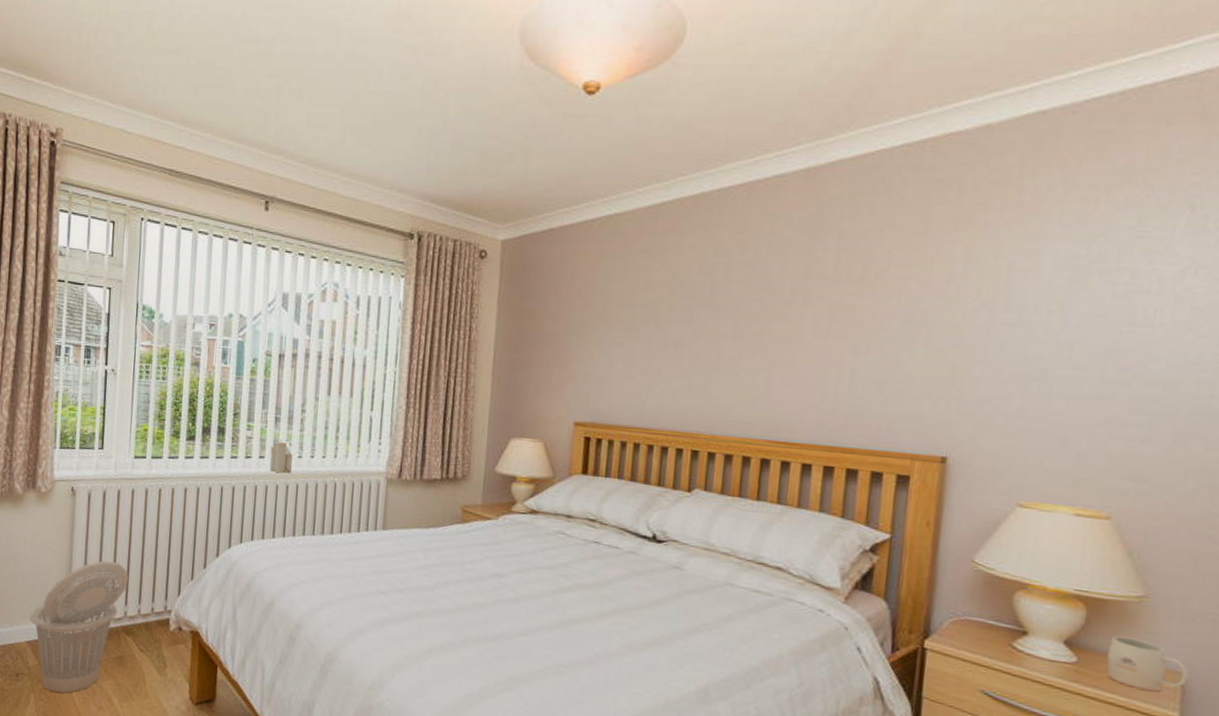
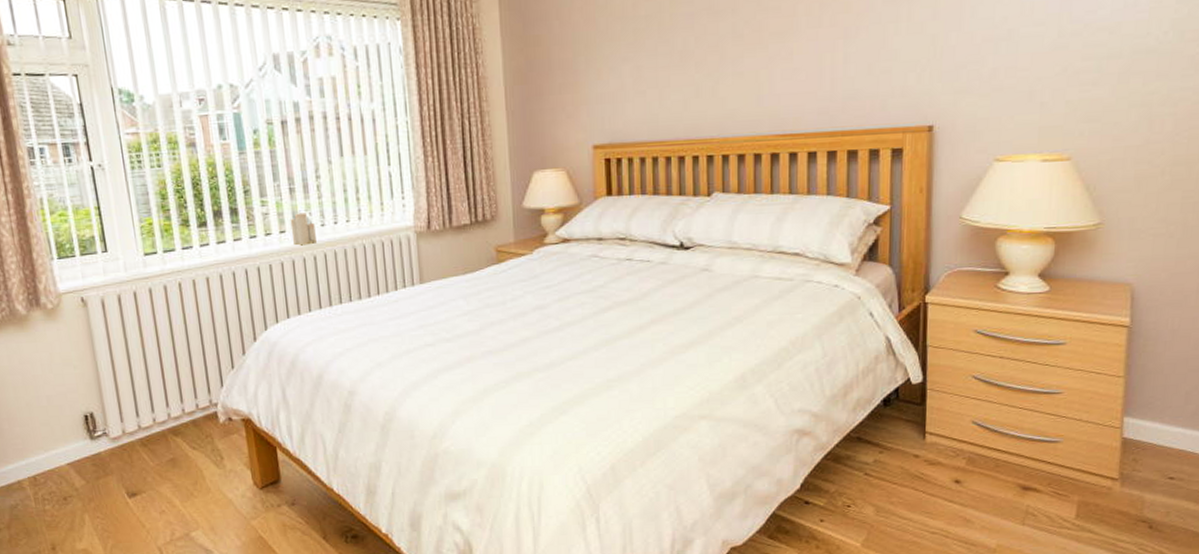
laundry basket: present [30,560,129,694] -> none [65,366,166,508]
mug: present [1106,635,1189,692] -> none [1072,261,1137,305]

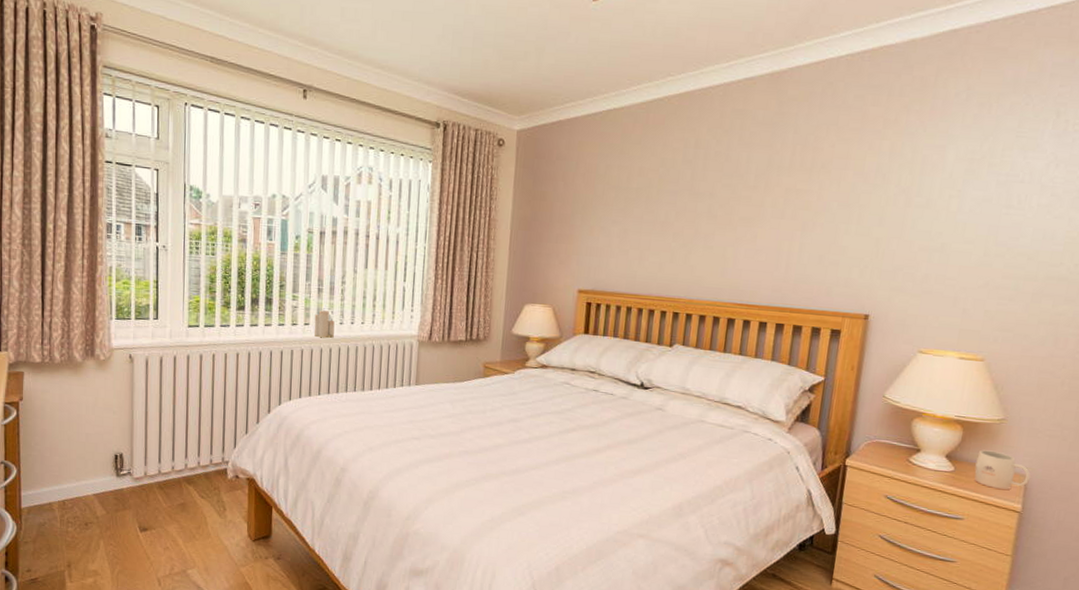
mug: none [1072,261,1137,305] -> present [974,449,1031,490]

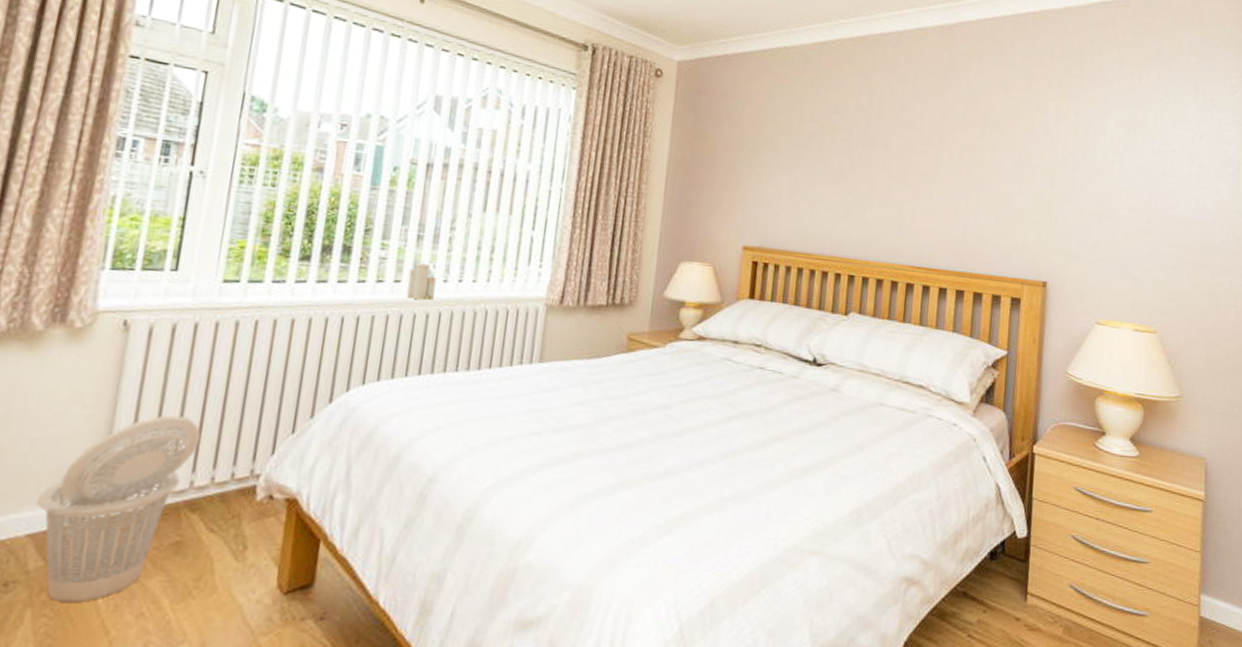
laundry basket: none [96,420,188,538] -> present [37,415,202,603]
mug: present [974,449,1031,490] -> none [1157,431,1209,476]

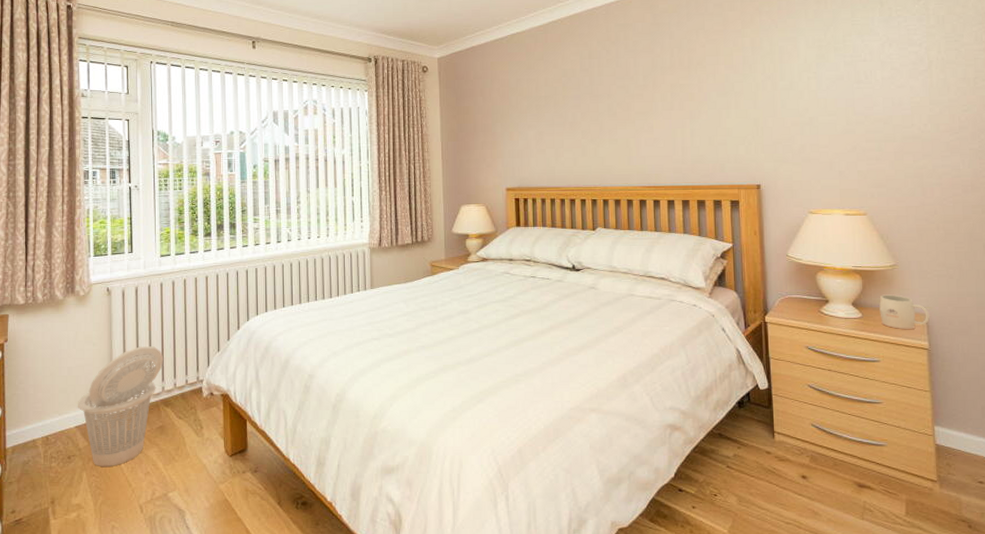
candle: present [406,260,437,301] -> none [275,227,293,255]
mug: none [1157,431,1209,476] -> present [879,294,930,330]

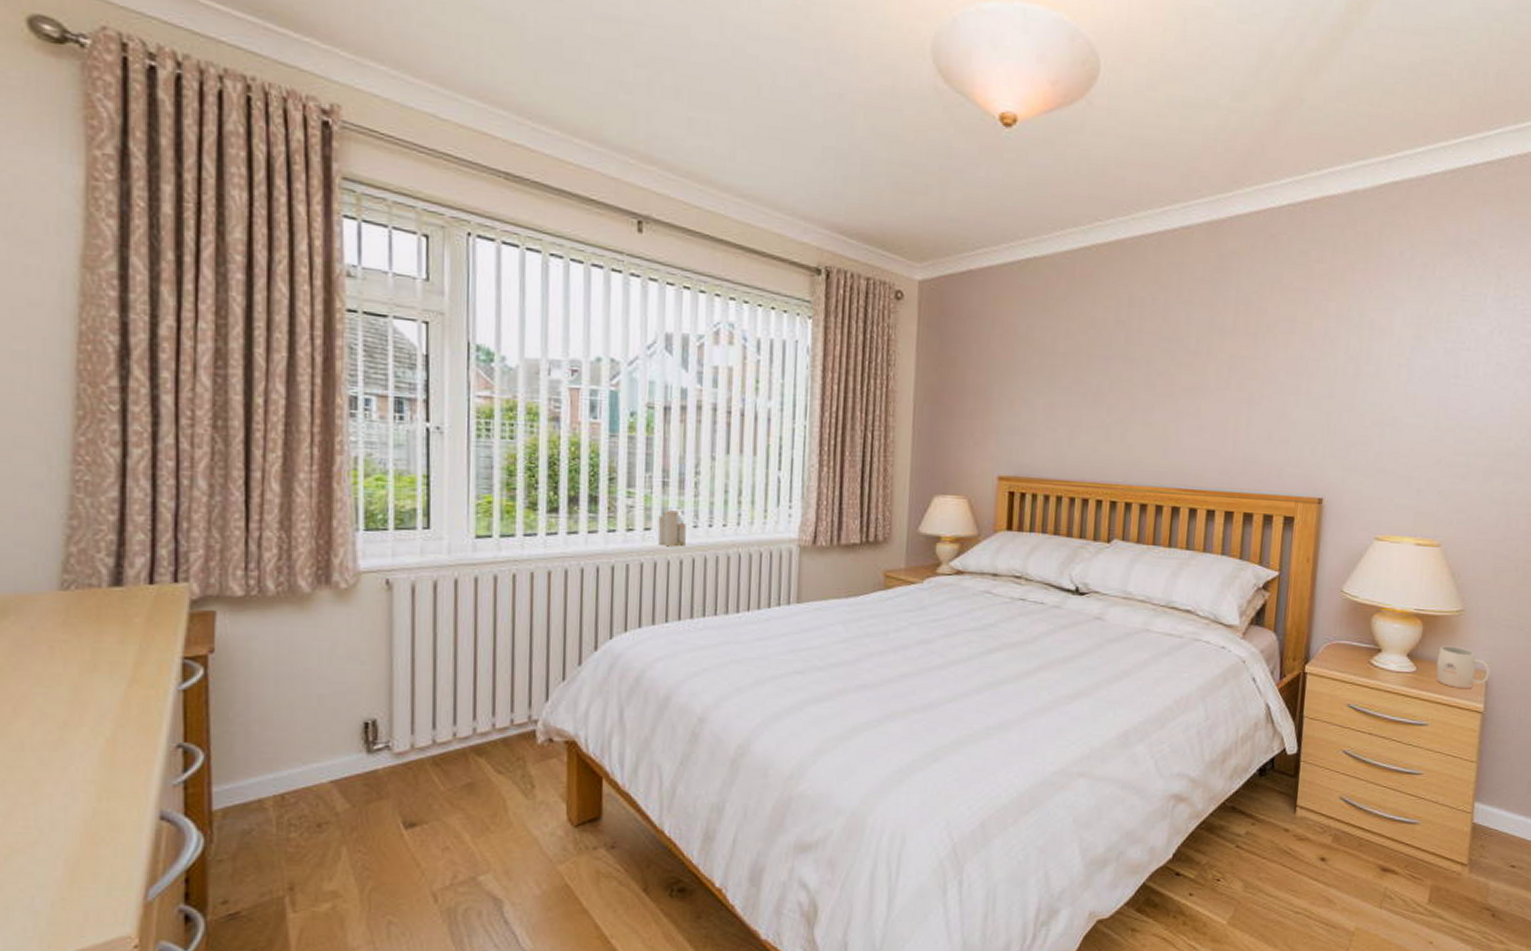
laundry basket: present [78,346,164,468] -> none [334,668,477,840]
candle: none [275,227,293,255] -> present [657,507,686,548]

